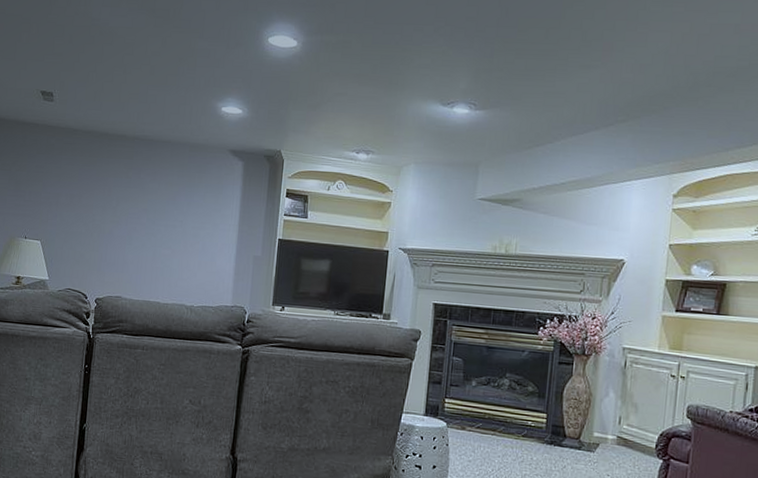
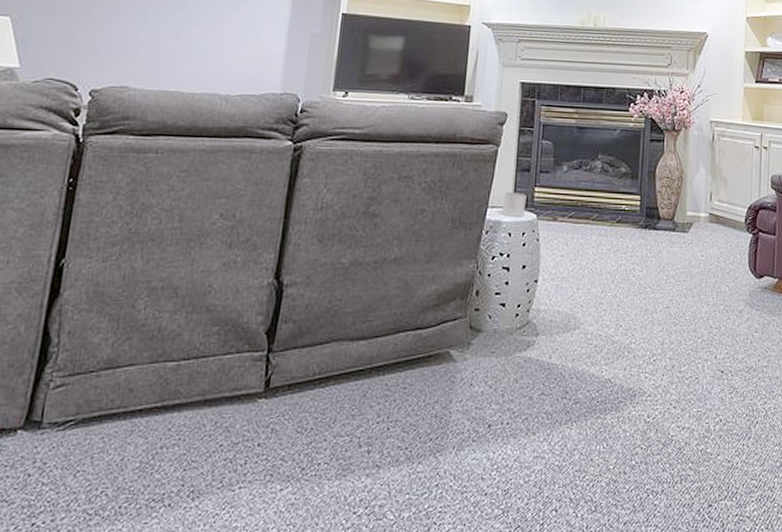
mug: none [414,400,438,425] -> present [501,192,527,218]

